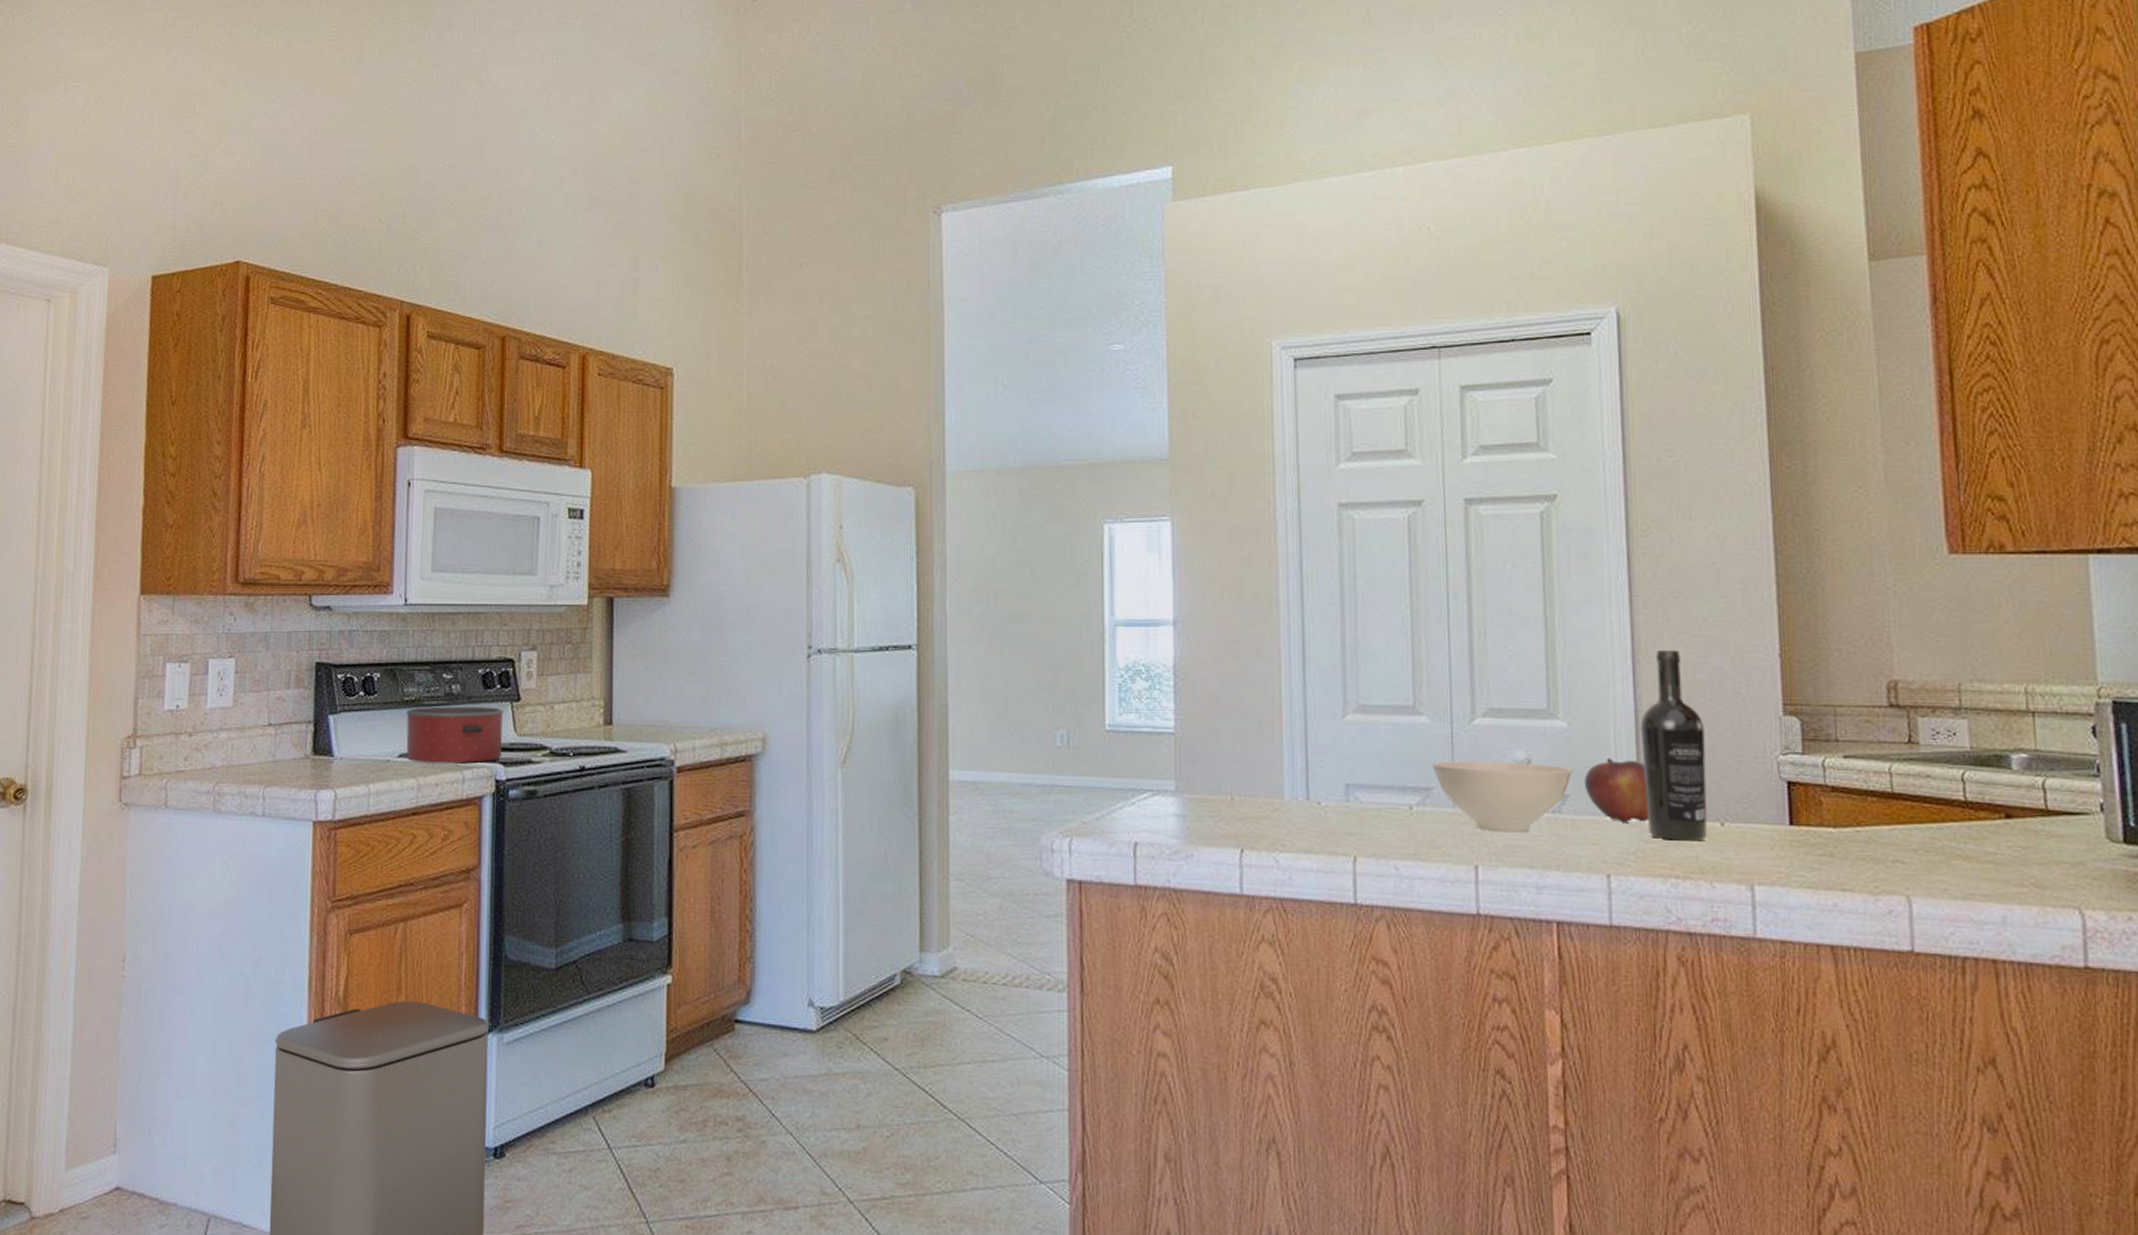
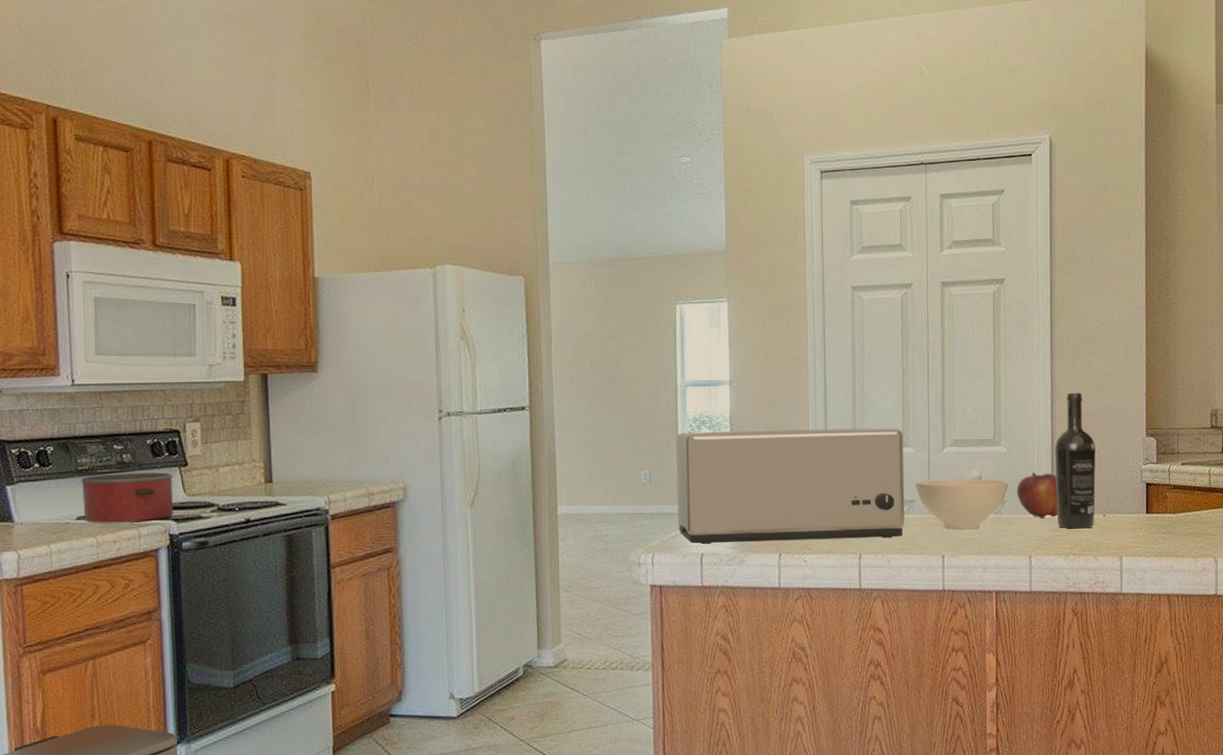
toaster: none [1102,684,1418,838] -> present [676,428,904,545]

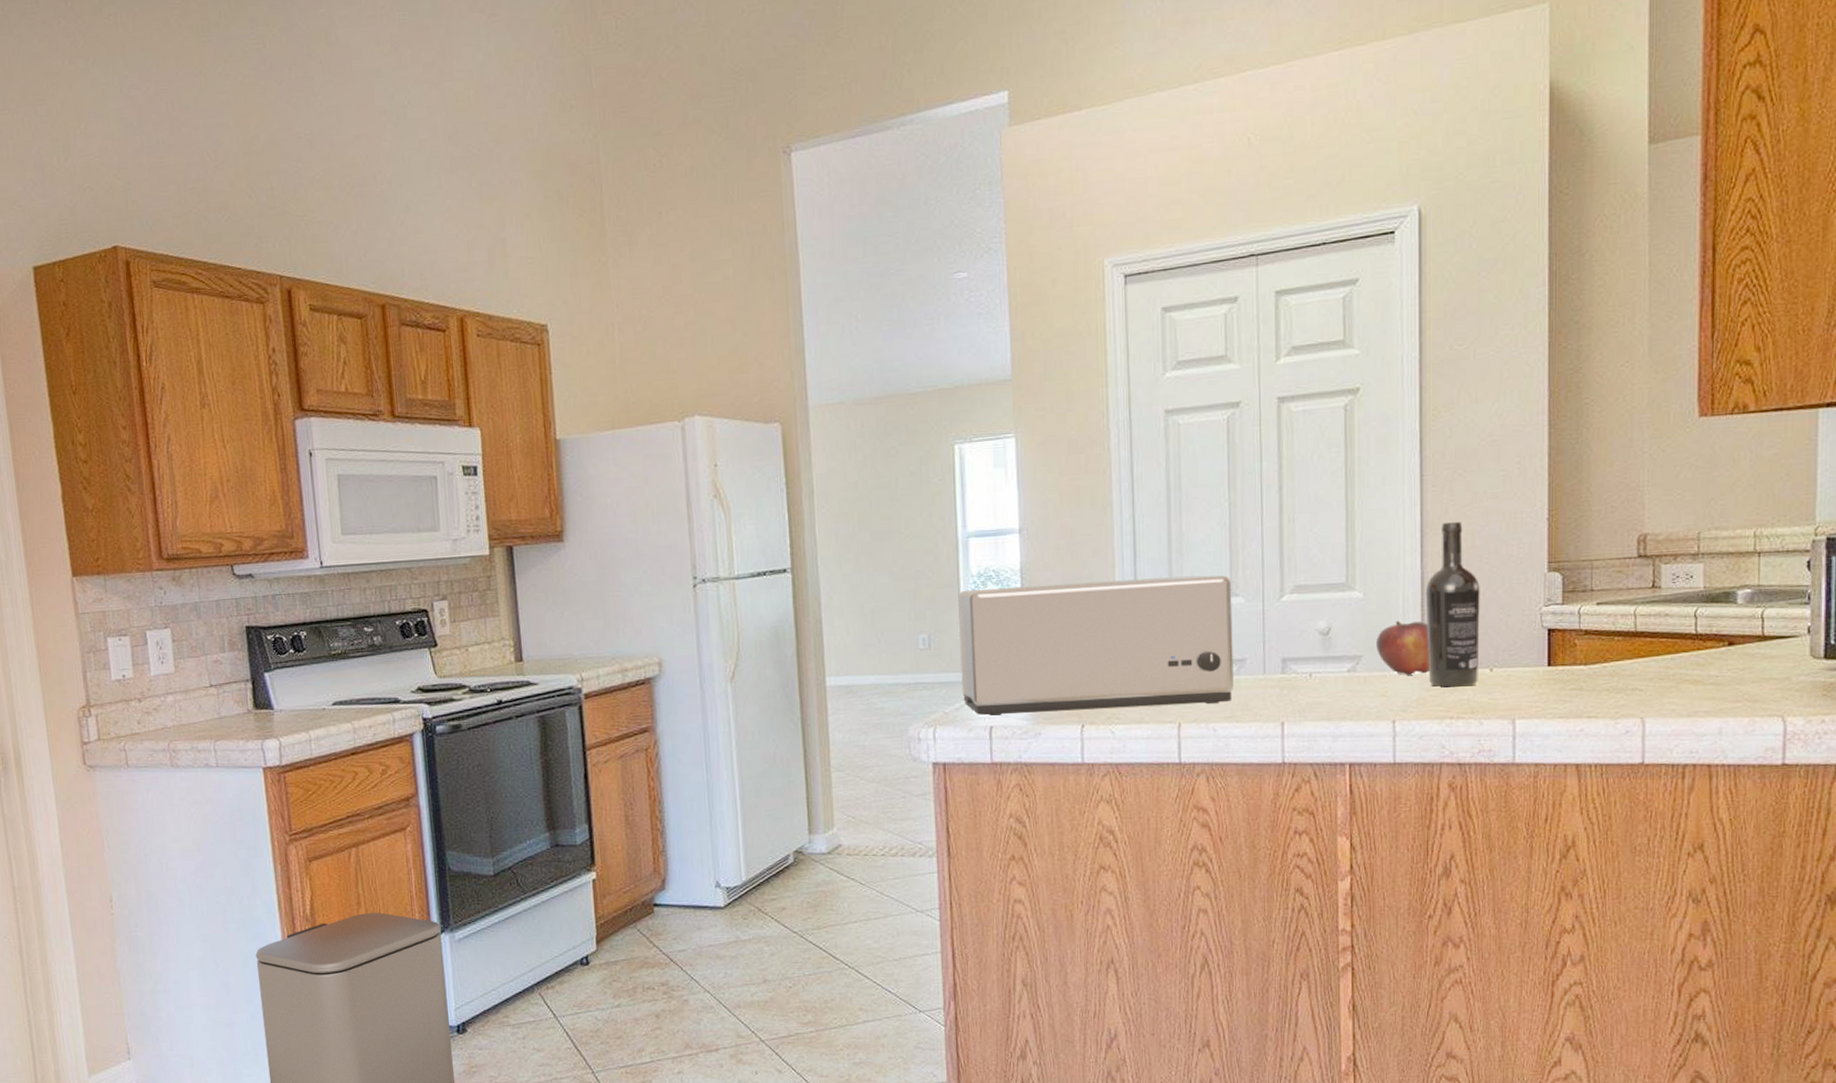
cooking pot: present [81,472,173,523] -> none [334,654,426,709]
bowl: present [915,479,1010,530] -> none [1246,631,1367,692]

